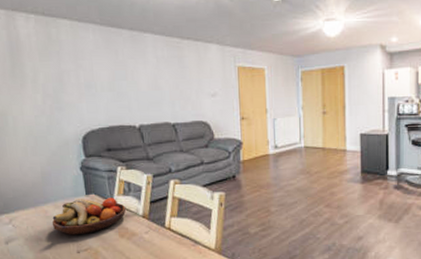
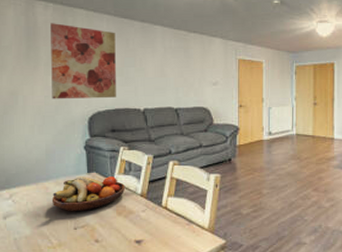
wall art: none [33,36,109,119] -> present [50,23,116,99]

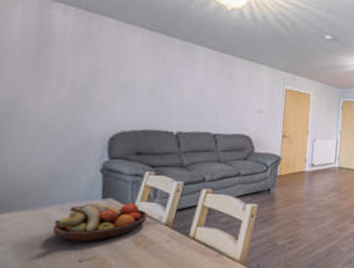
wall art: present [50,23,116,99] -> none [64,29,151,118]

